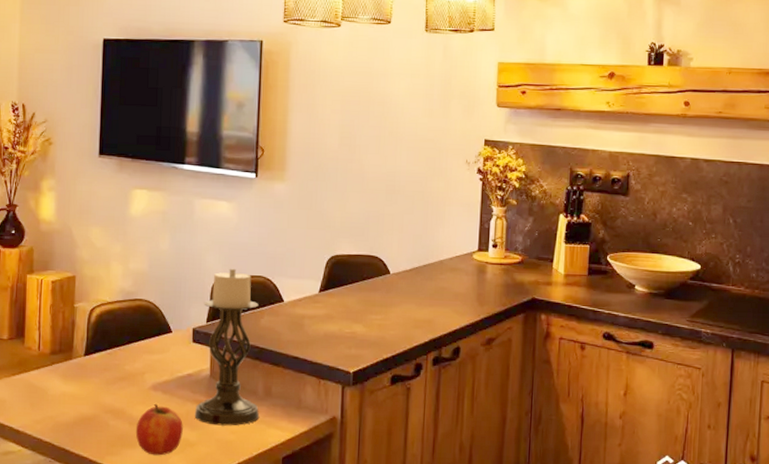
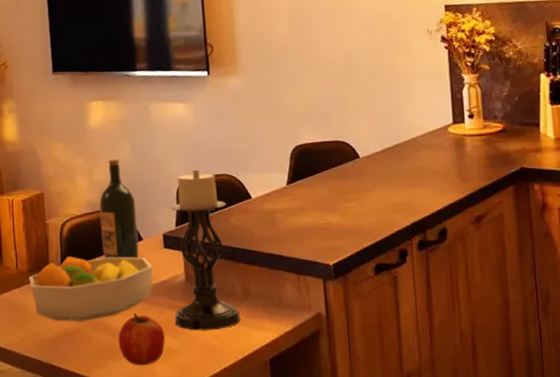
fruit bowl: none [50,342,180,408] -> present [29,256,154,322]
wine bottle: none [130,250,169,350] -> present [99,159,139,259]

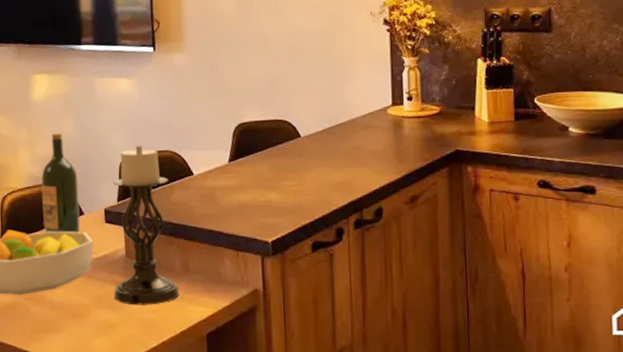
apple: present [118,313,165,366] -> none [56,287,104,339]

